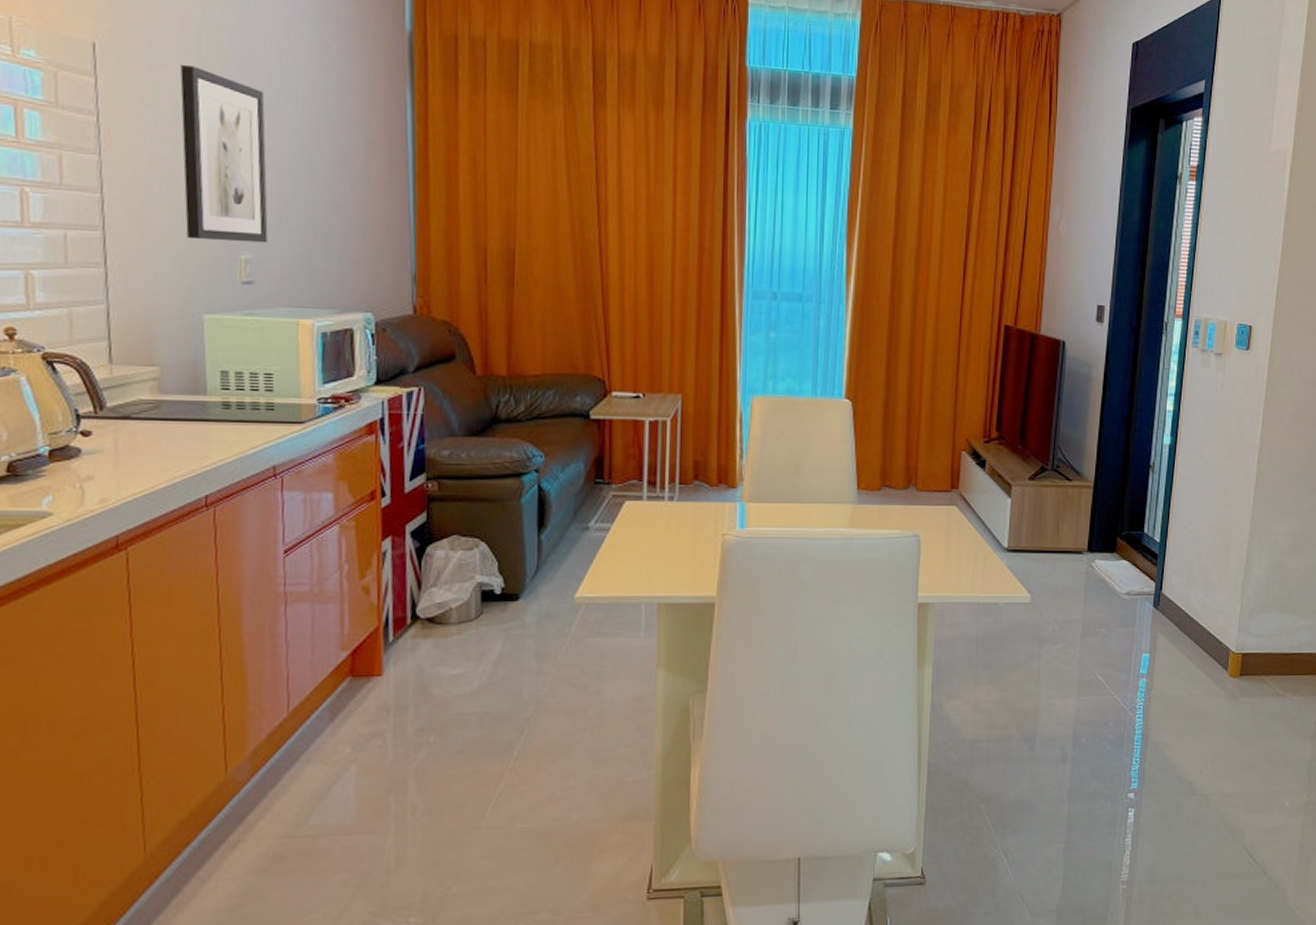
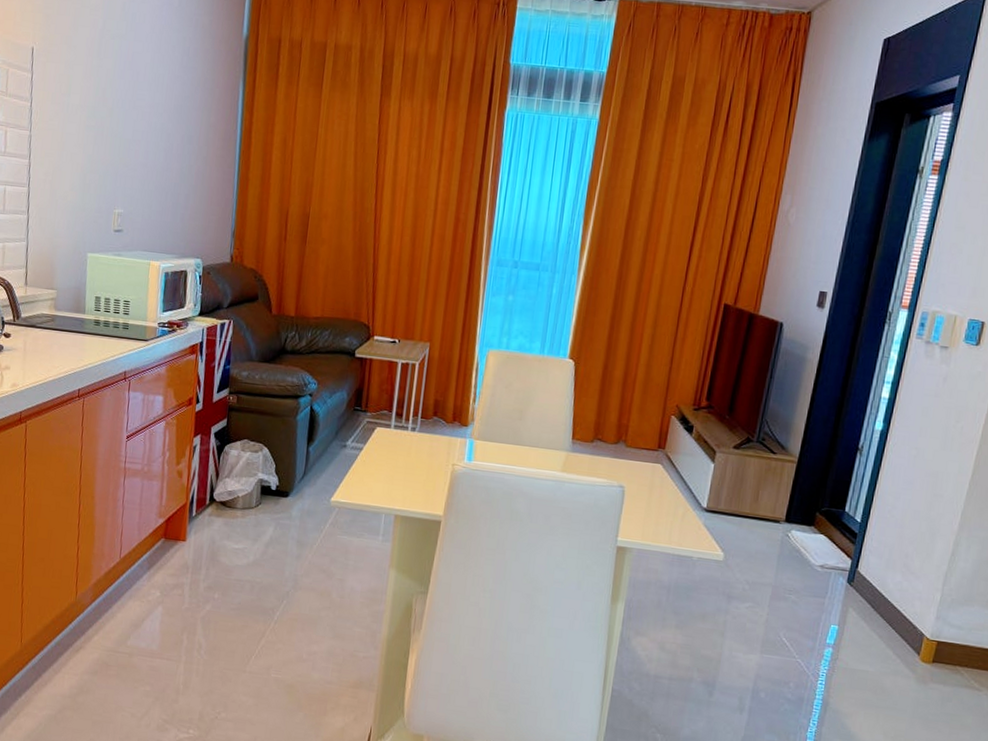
wall art: present [180,65,268,243] -> none [81,64,140,202]

